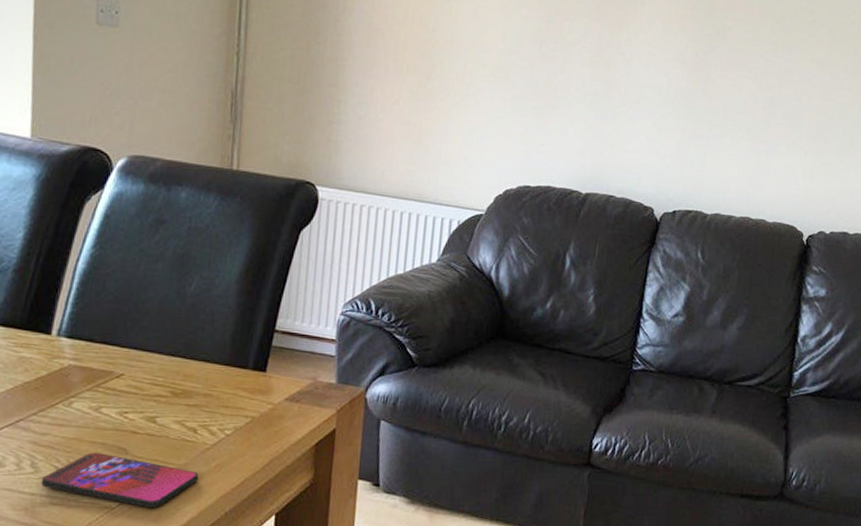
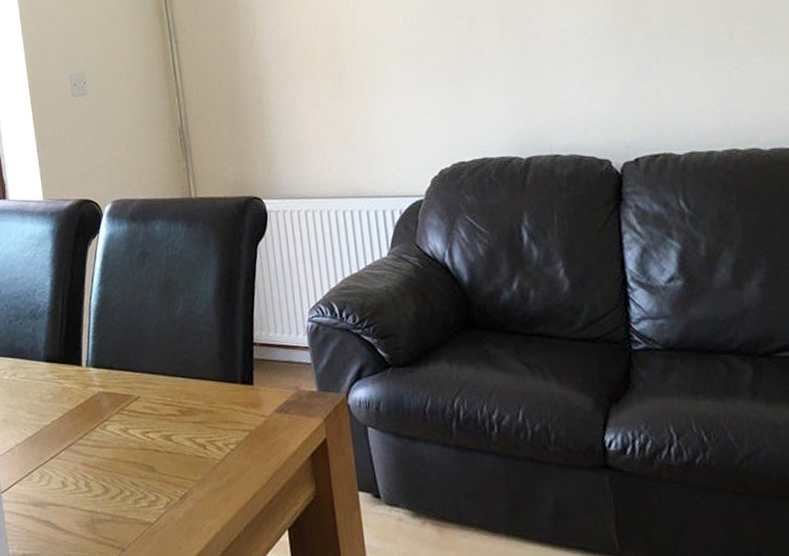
smartphone: present [41,452,198,508] -> none [94,471,215,523]

